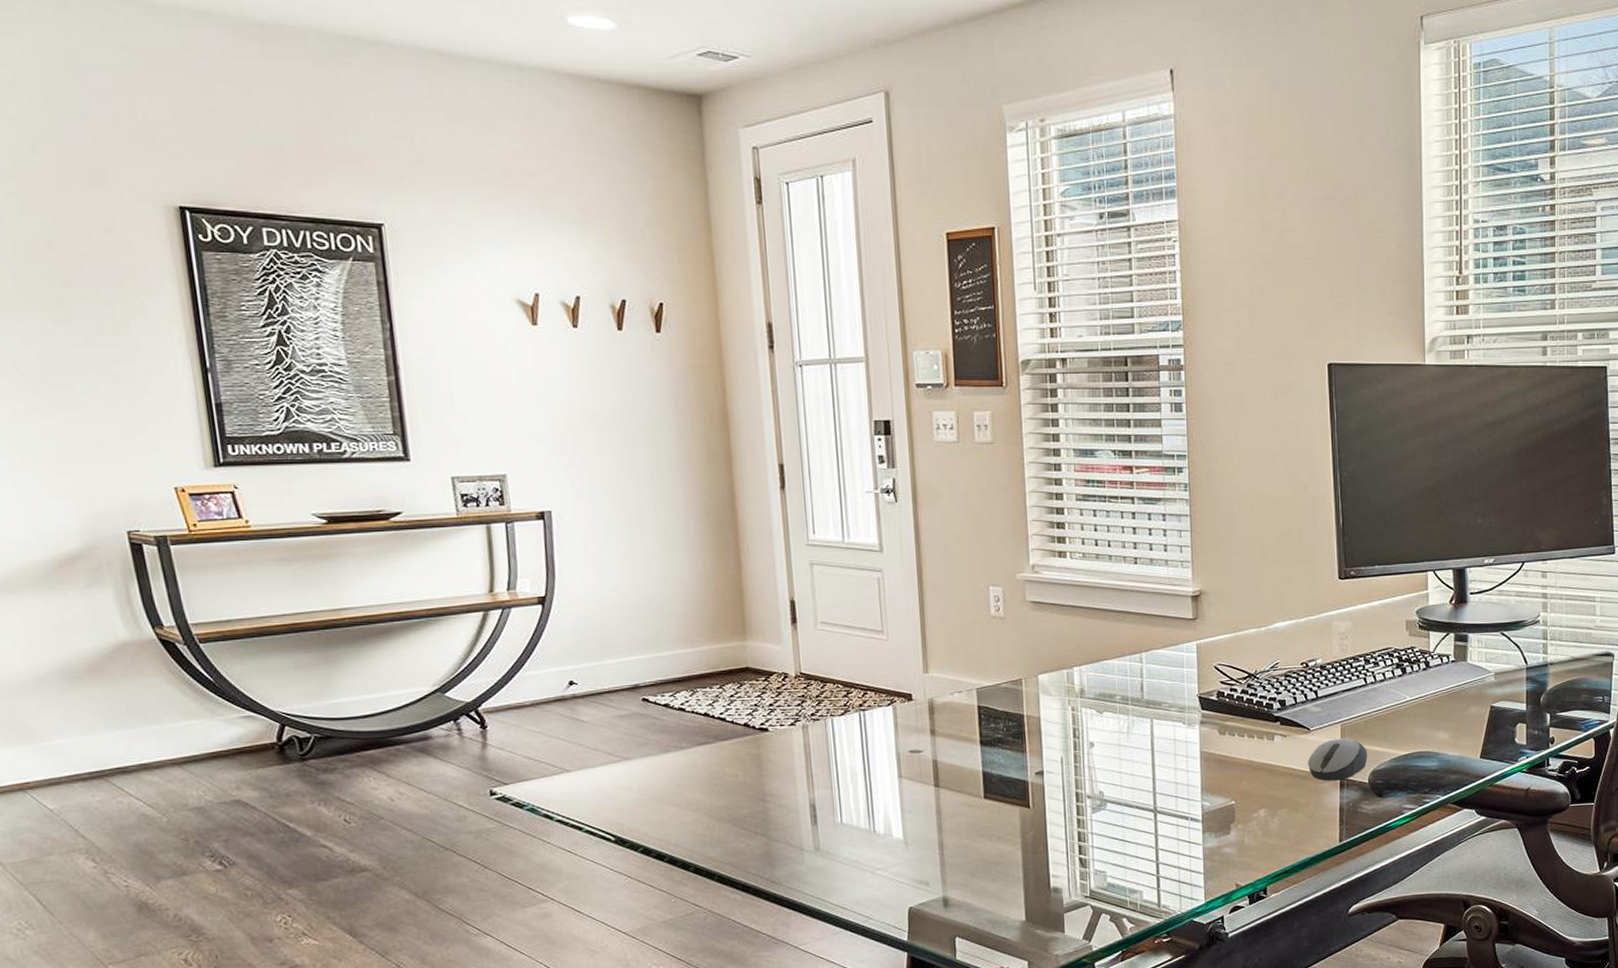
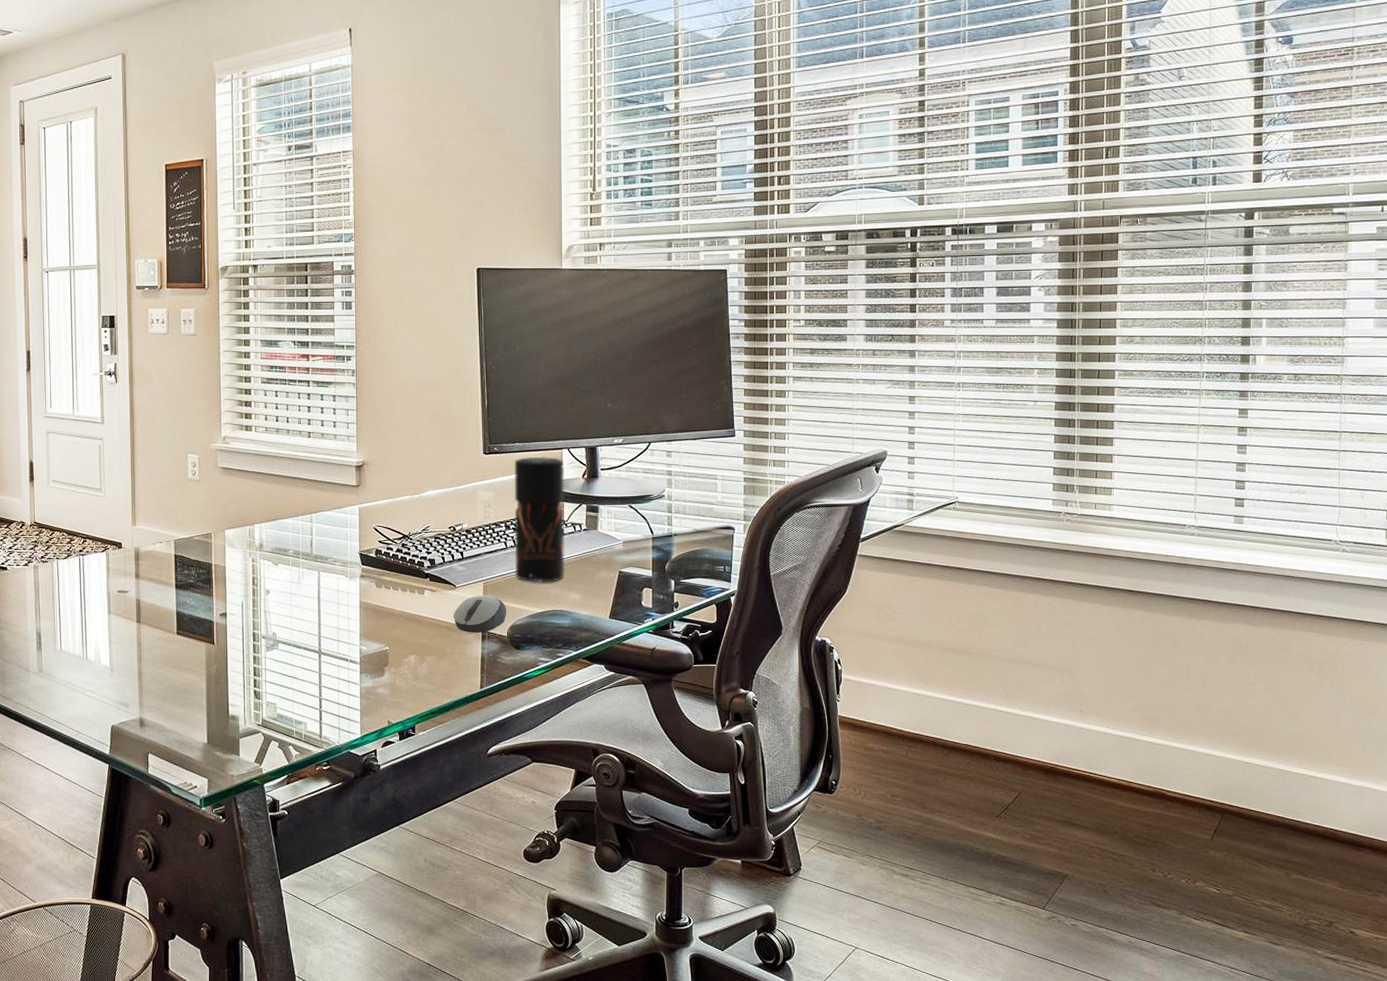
pepper grinder: none [1374,580,1432,722] -> present [514,456,565,582]

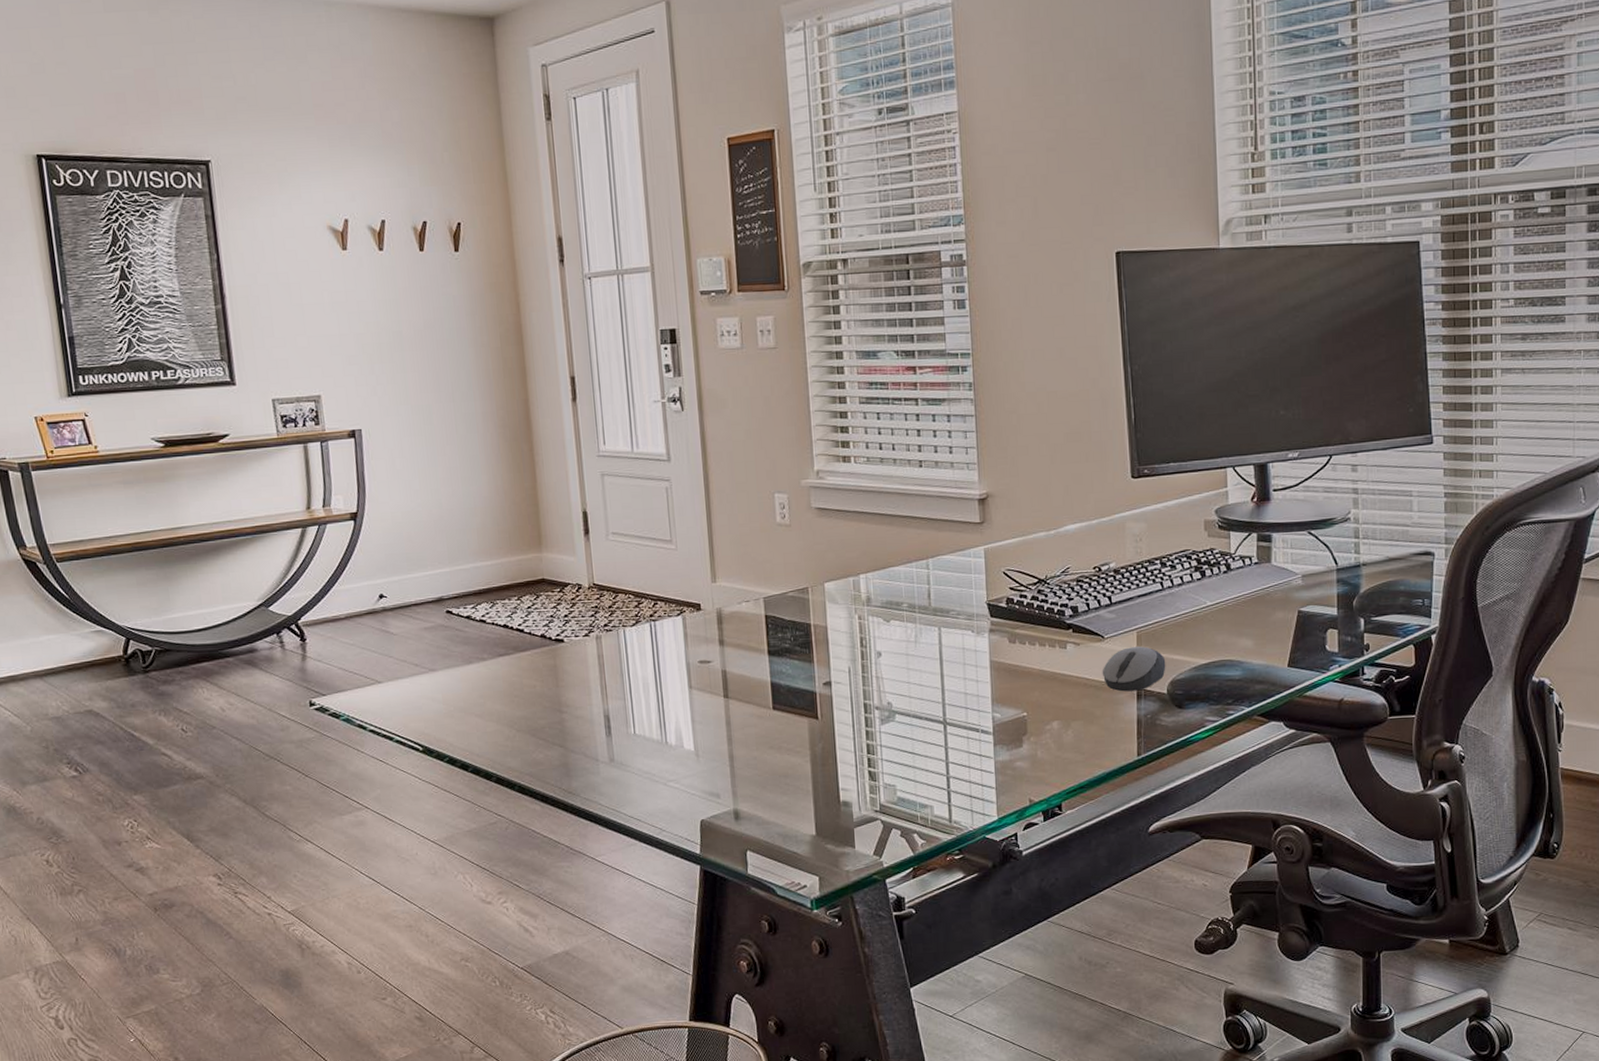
pepper grinder: present [514,456,565,582] -> none [1170,477,1234,629]

